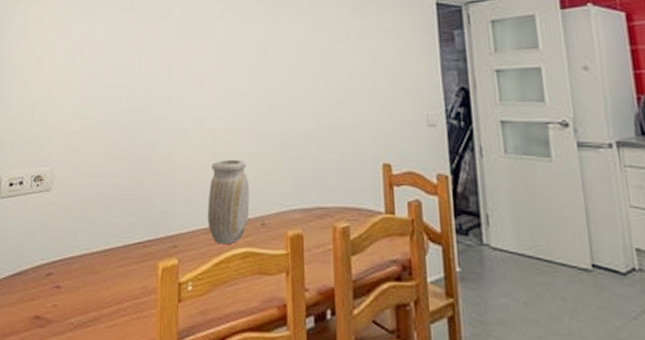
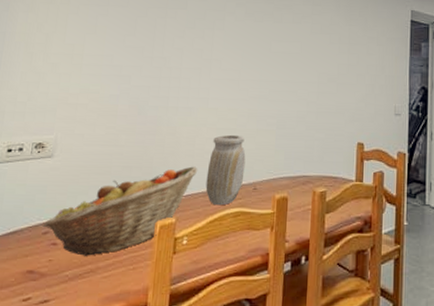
fruit basket: none [46,198,198,302] -> present [42,166,198,256]

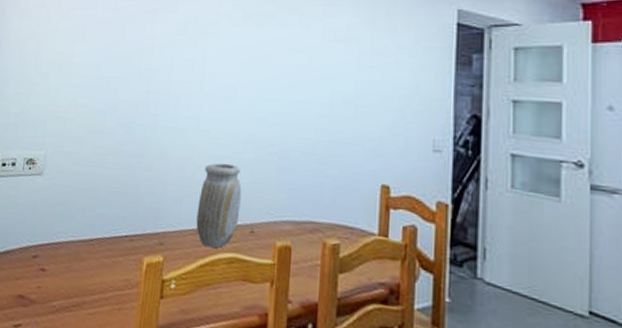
fruit basket: present [42,166,198,256] -> none [32,197,188,288]

